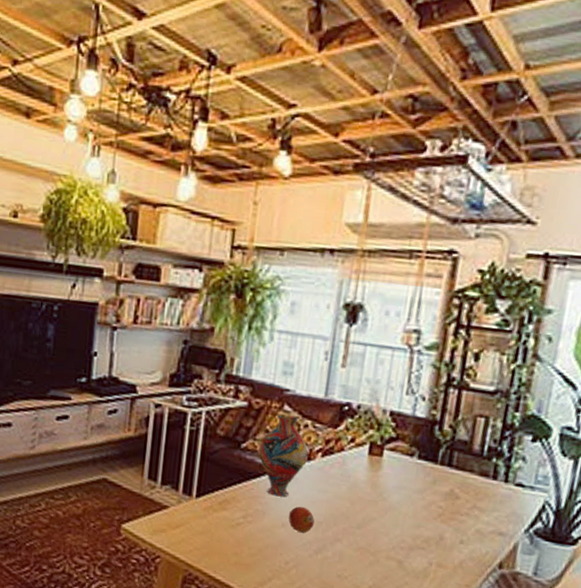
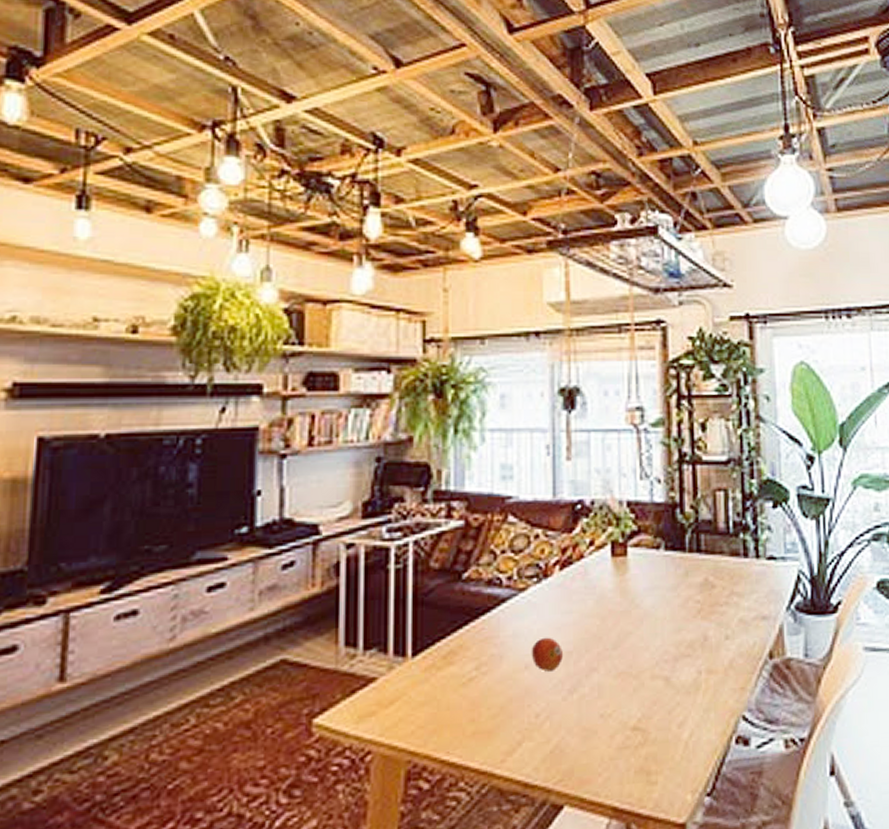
vase: present [258,414,309,497] -> none [485,527,544,632]

